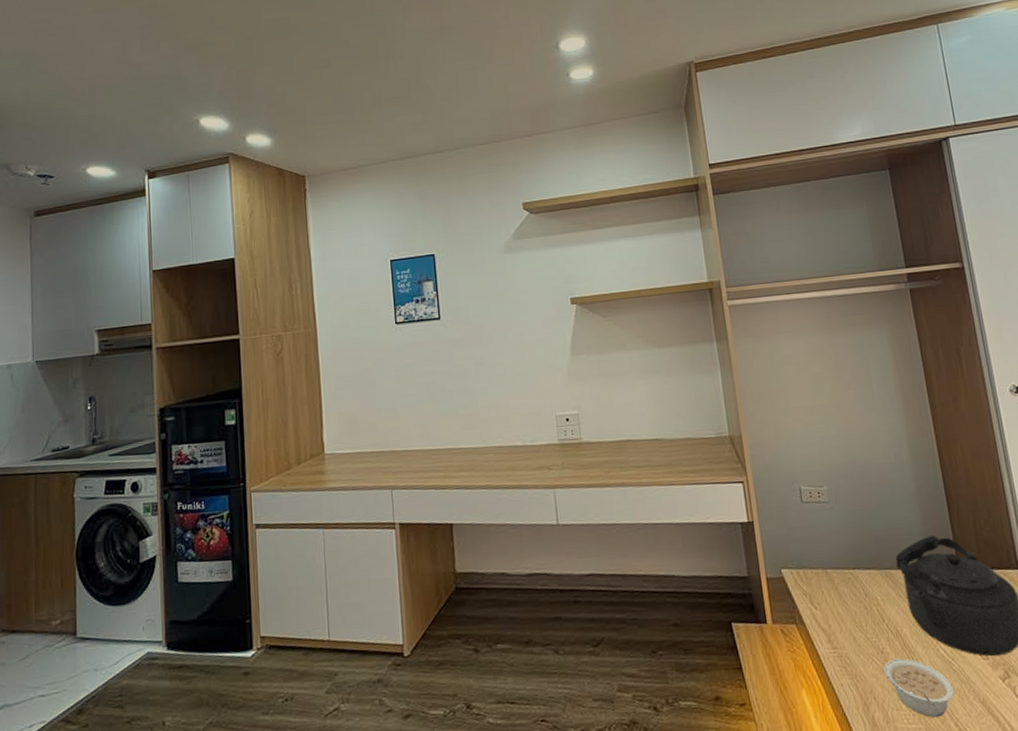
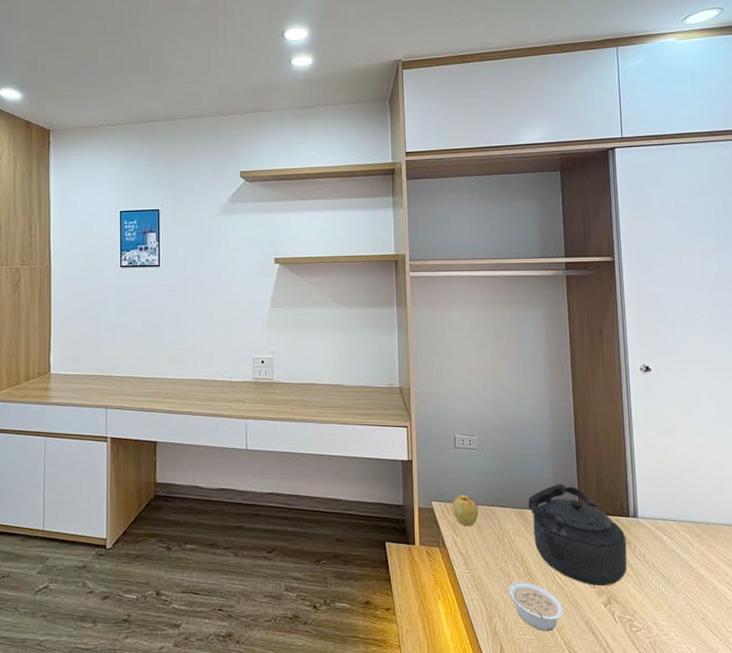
apple: none [805,558,839,596] -> present [452,495,479,527]

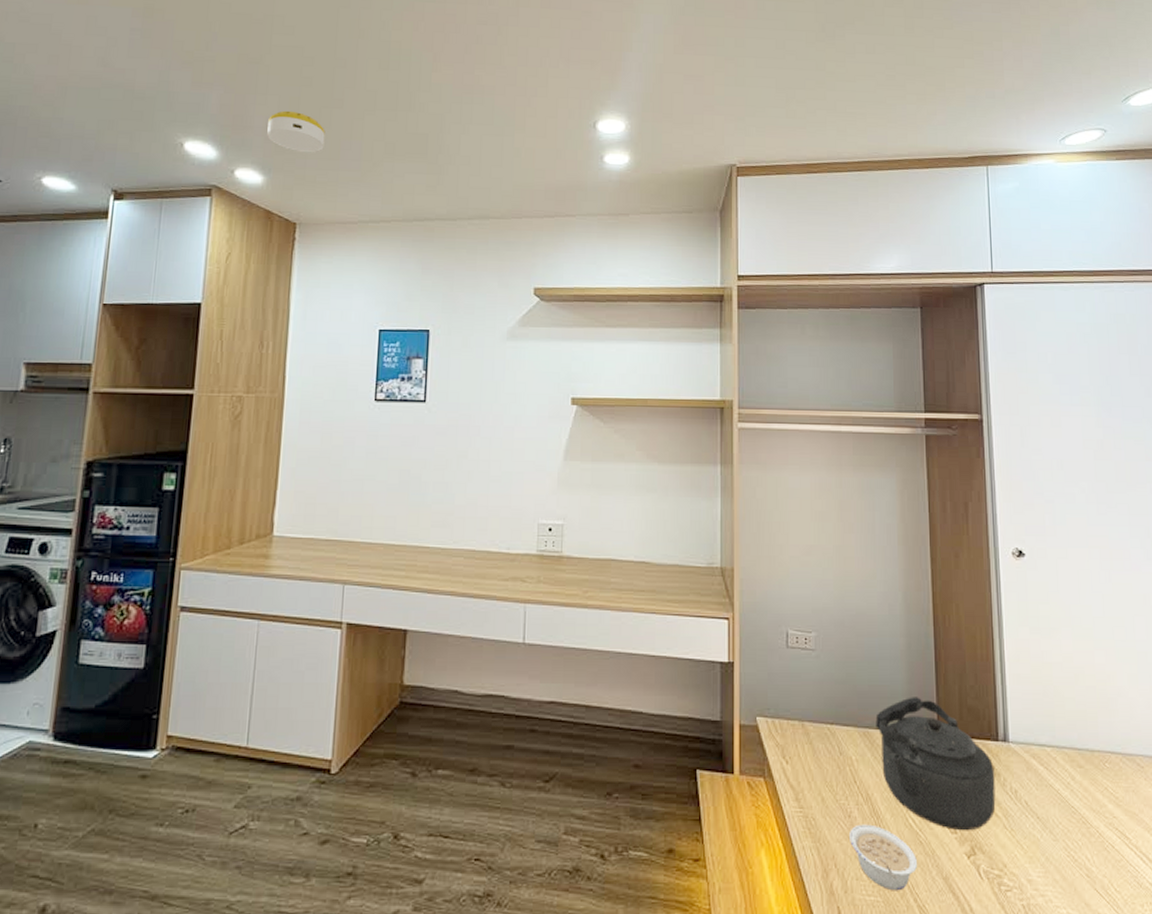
smoke detector: none [22,39,67,73] -> present [267,110,325,153]
apple: present [452,495,479,527] -> none [782,708,814,751]

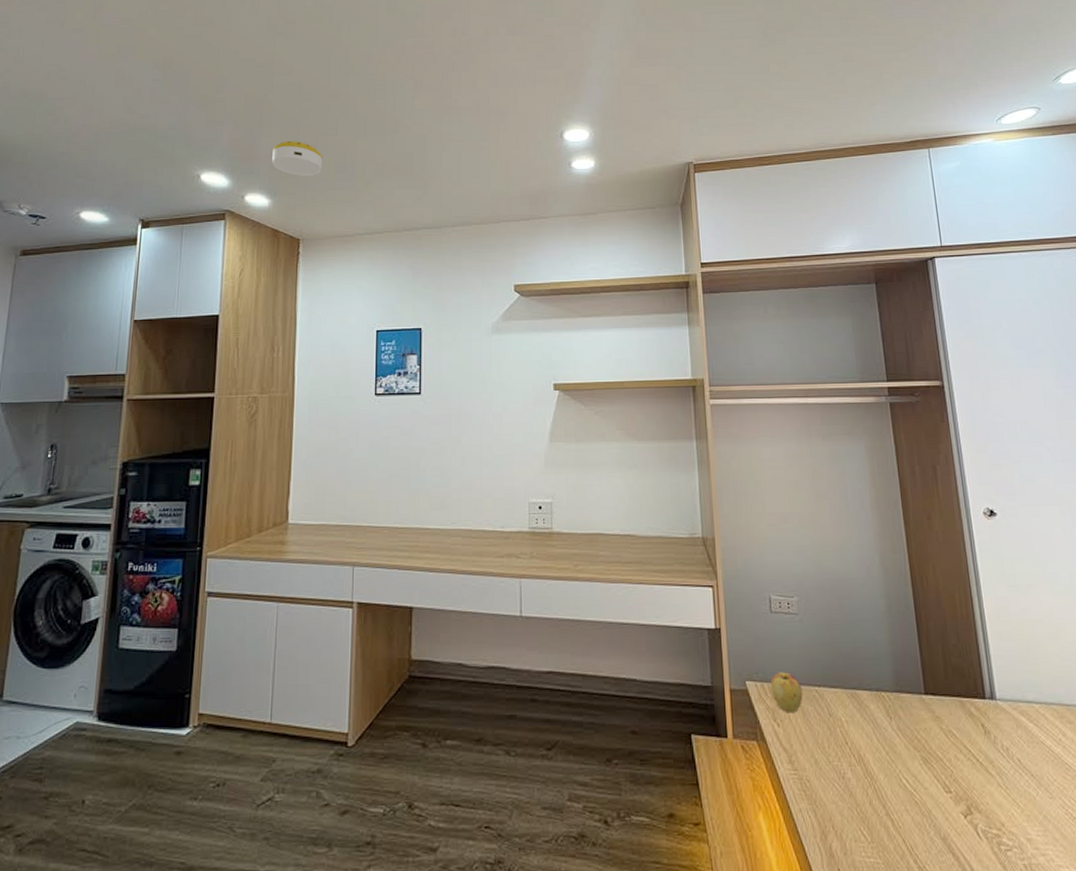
apple: none [782,708,814,751] -> present [770,672,803,713]
legume: present [848,824,918,891] -> none [844,785,915,852]
kettle: present [875,697,996,830] -> none [862,657,988,789]

